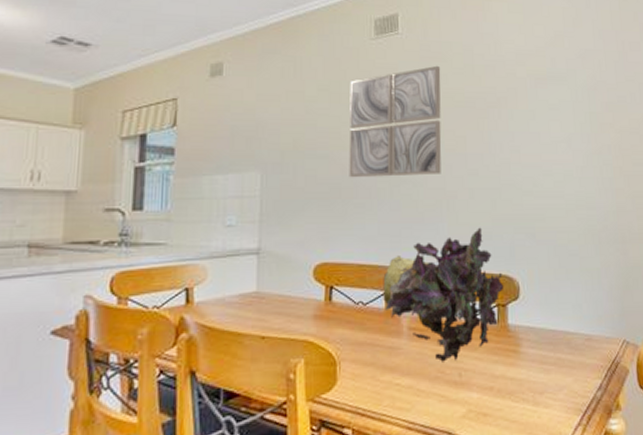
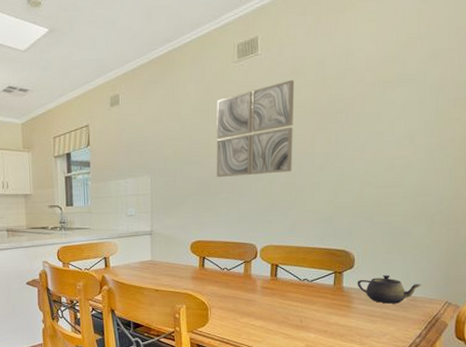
plant: present [383,227,504,362] -> none [242,213,342,312]
teapot: none [524,308,595,346] -> present [357,275,421,304]

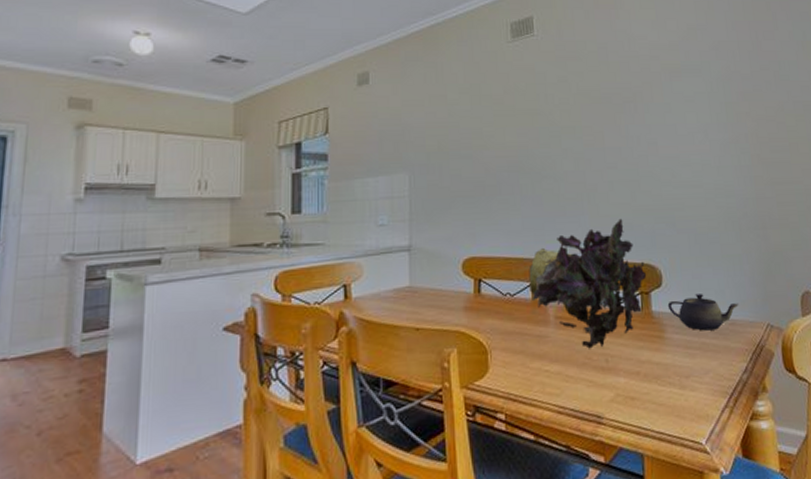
wall art: present [216,79,295,178] -> none [489,64,581,176]
plant: none [242,213,342,312] -> present [528,218,647,349]

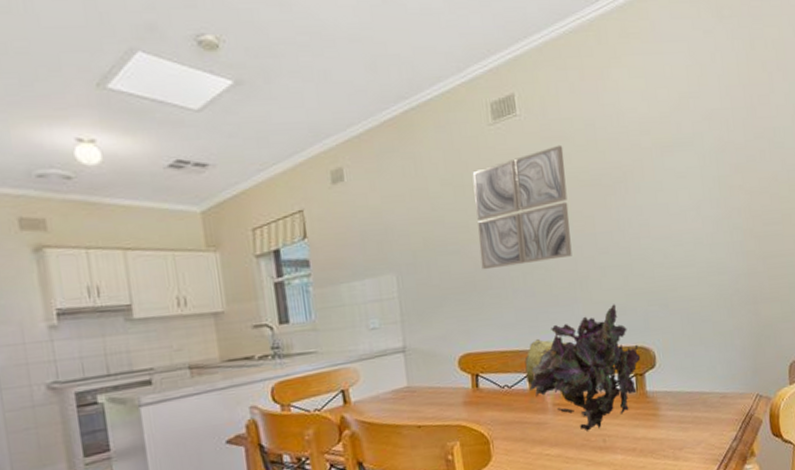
wall art: none [489,64,581,176] -> present [472,145,572,270]
teapot: present [667,294,739,331] -> none [661,371,729,406]

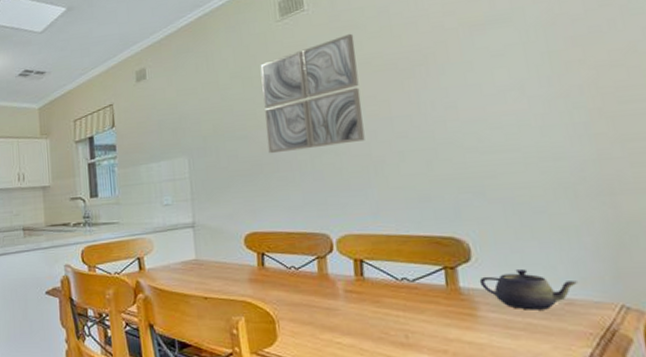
plant: present [524,304,641,431] -> none [313,190,451,324]
teapot: none [661,371,729,406] -> present [479,269,577,310]

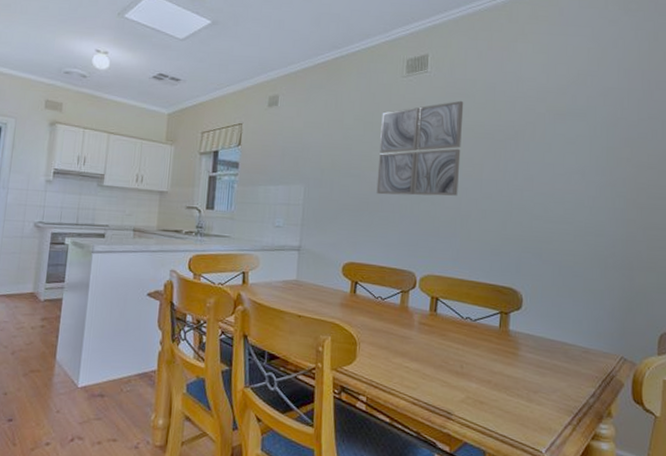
teapot: present [479,269,577,310] -> none [524,320,594,355]

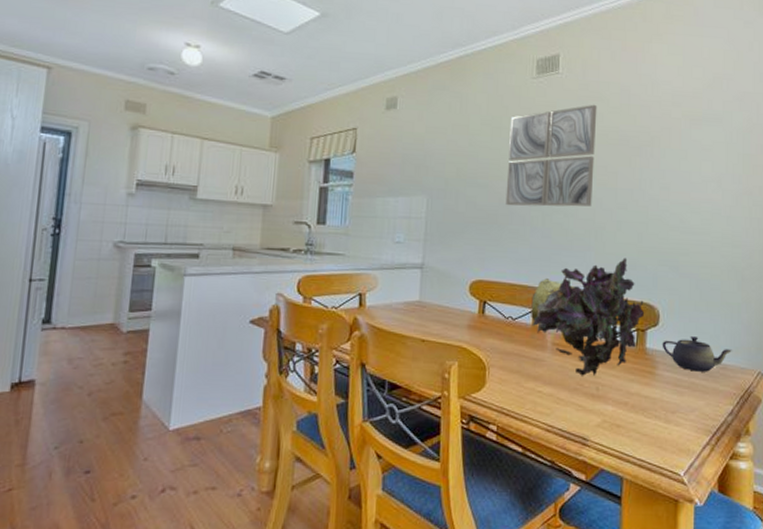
plant: none [399,244,508,355] -> present [531,257,645,377]
teapot: none [524,320,594,355] -> present [662,336,732,372]

